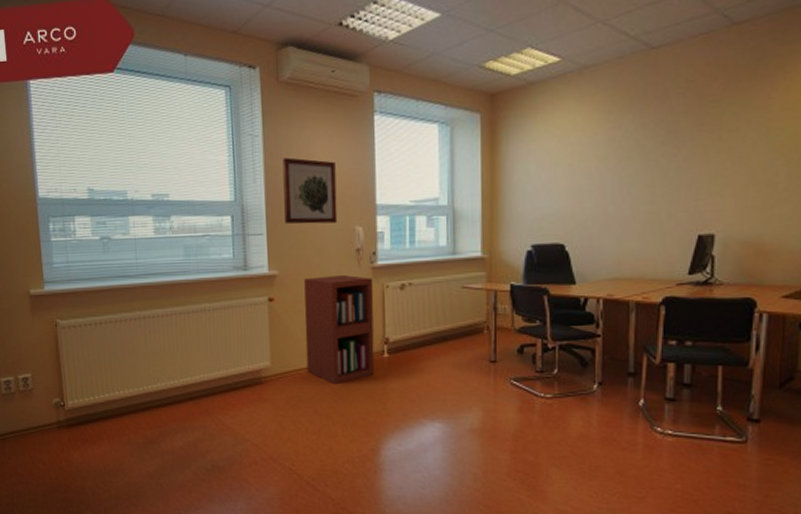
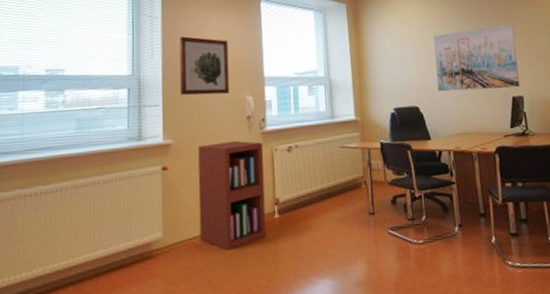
wall art: none [593,136,718,227] -> present [433,24,520,92]

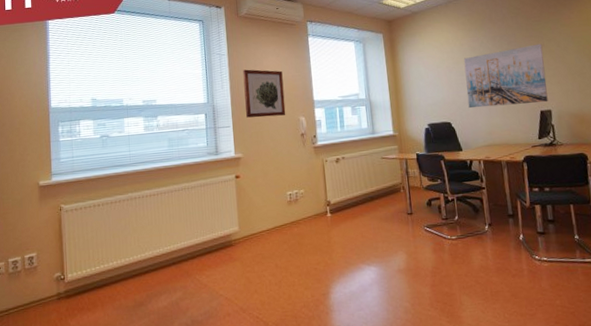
bookshelf: present [198,141,267,251] -> none [263,154,321,242]

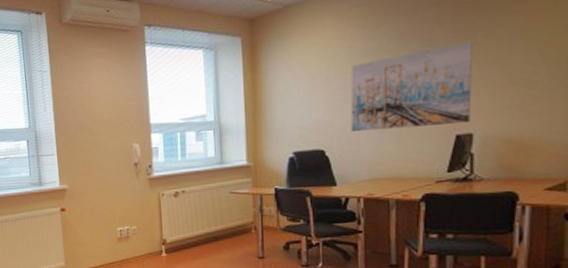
wall art: present [243,69,286,118] -> none [67,88,117,145]

